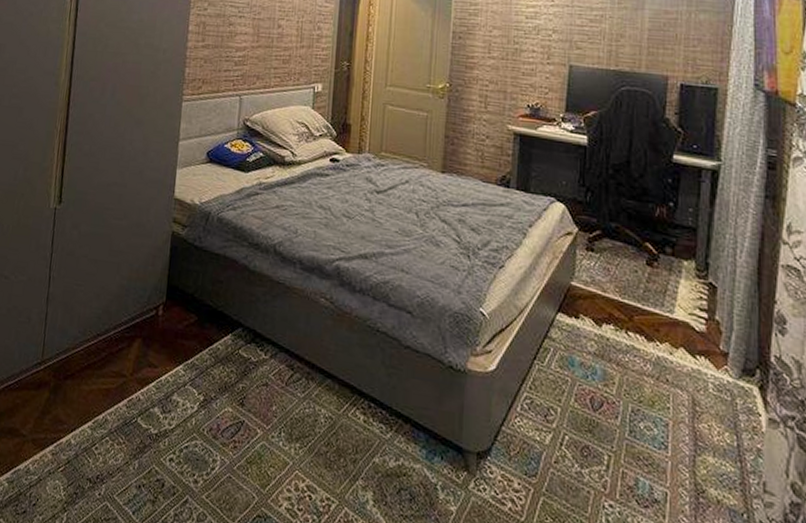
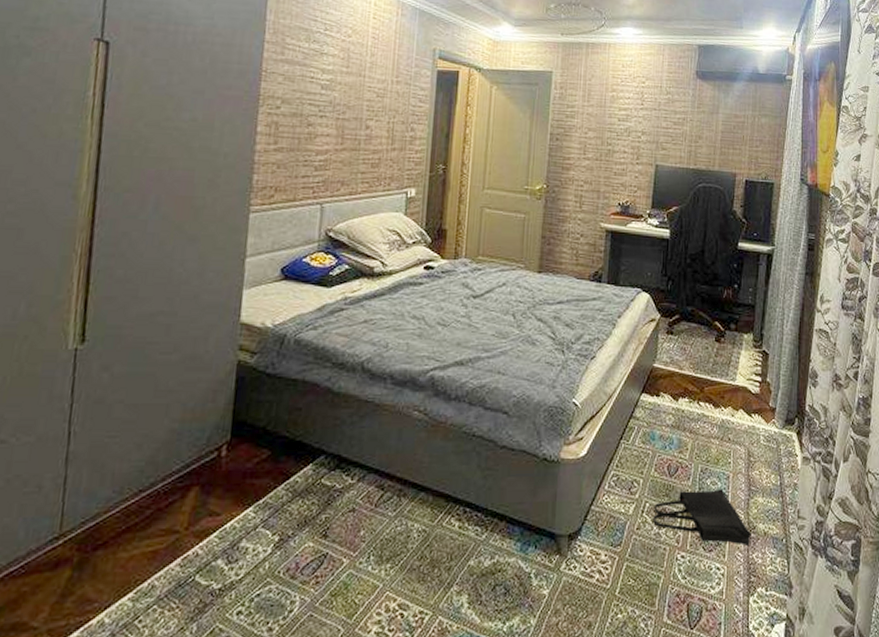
tote bag: none [574,430,700,511] -> present [653,488,751,545]

